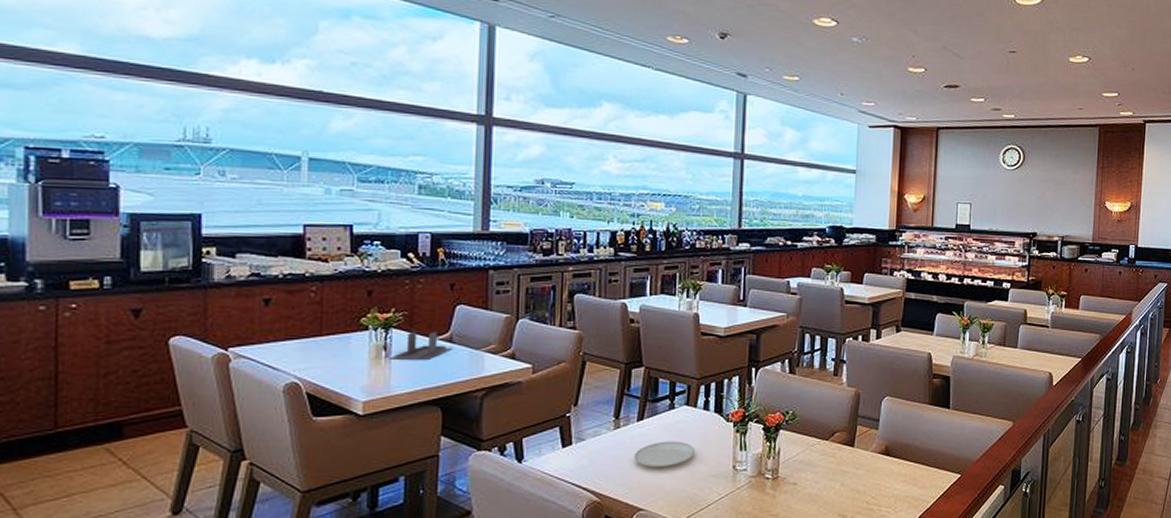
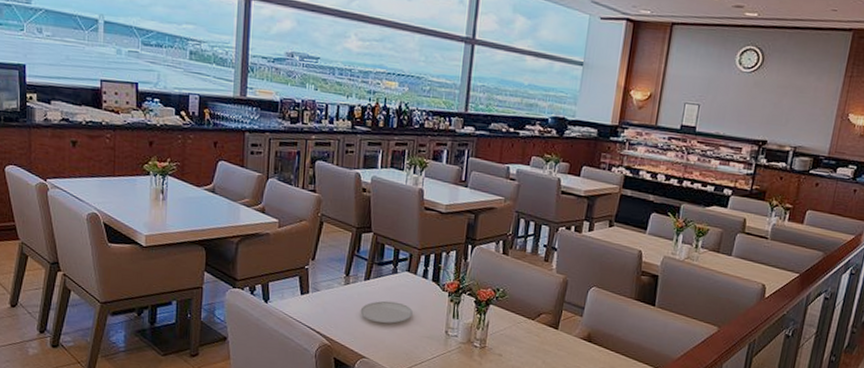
napkin holder: present [388,331,453,361] -> none [164,180,215,207]

